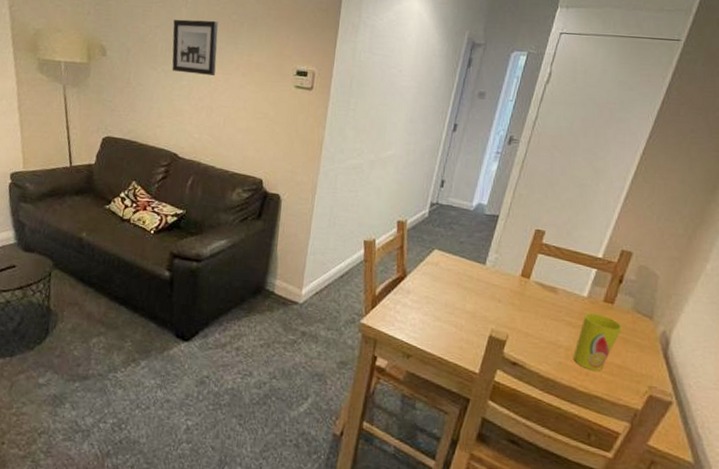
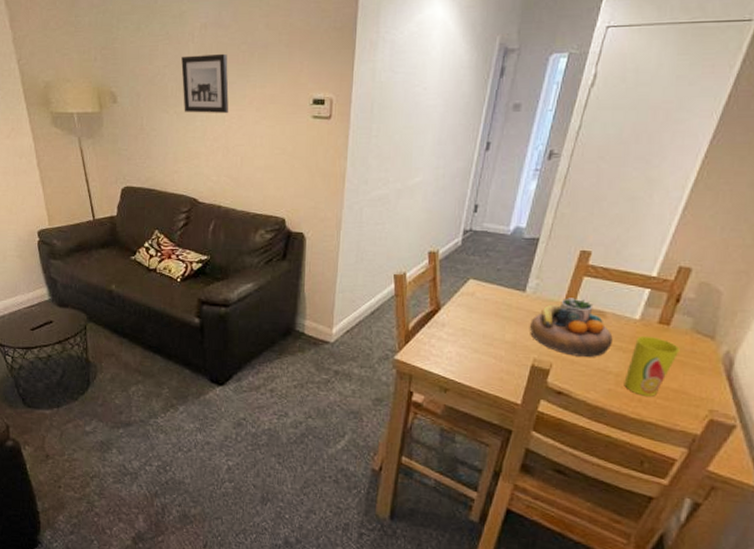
decorative bowl: none [489,273,564,331] -> present [530,298,613,357]

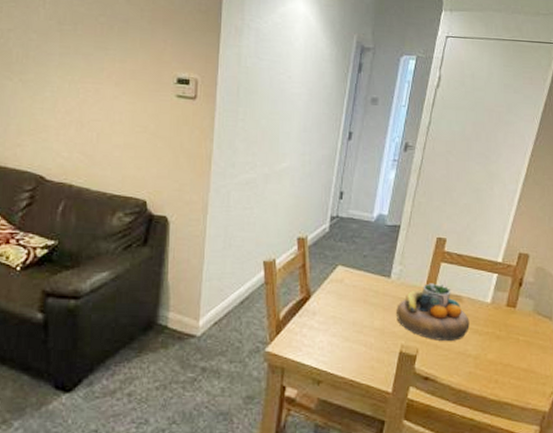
wall art: present [181,53,229,114] -> none [29,21,85,87]
cup: present [624,335,680,396] -> none [482,318,526,377]

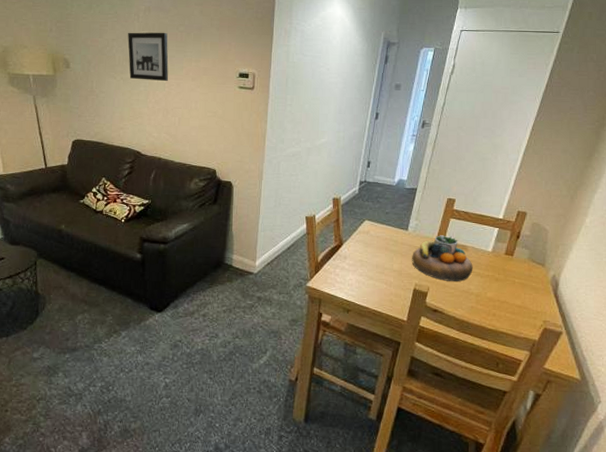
wall art: none [29,21,85,87] -> present [128,32,169,82]

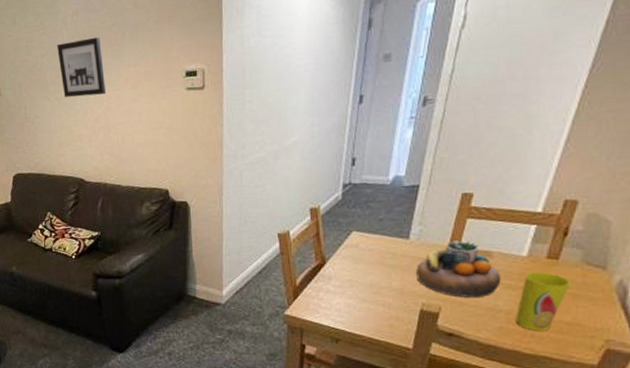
cup: none [482,264,521,311] -> present [515,271,571,331]

